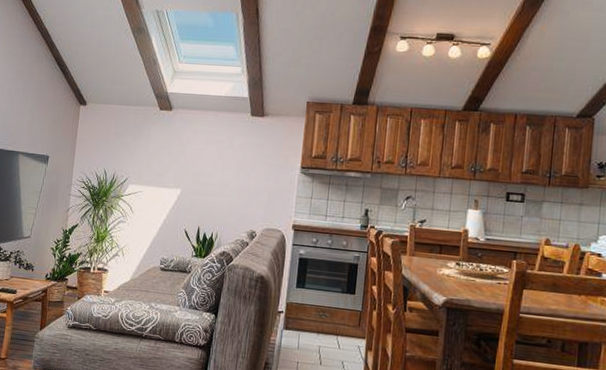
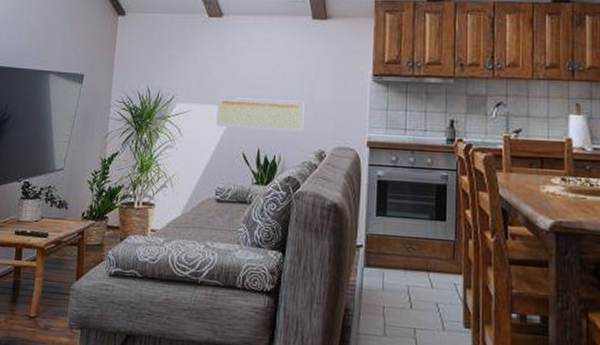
wall art: none [163,181,240,214] -> present [216,97,305,132]

